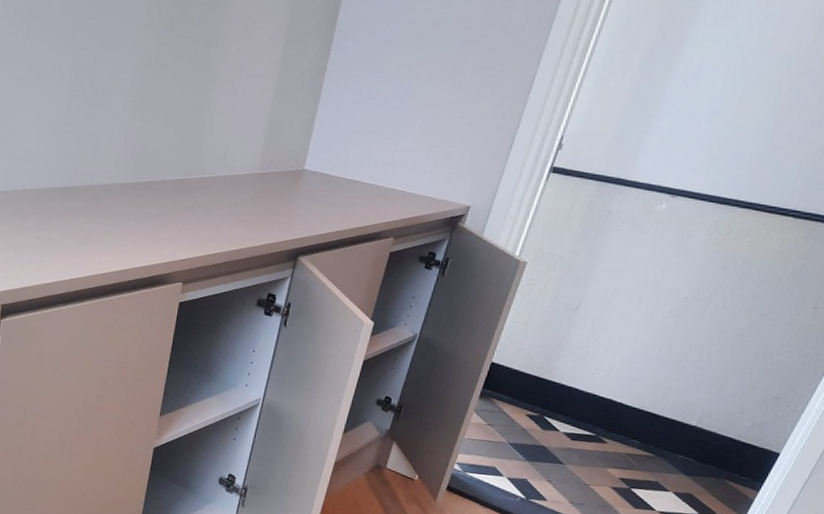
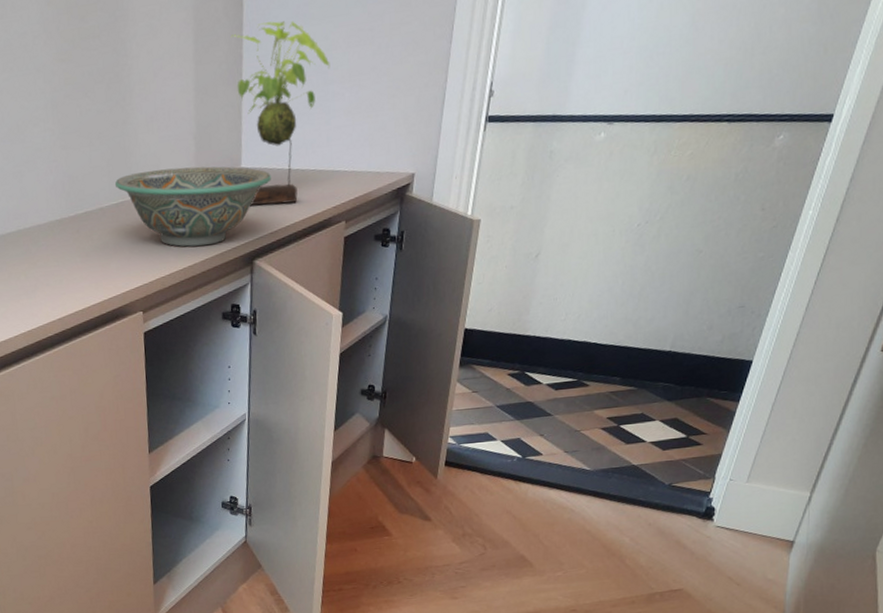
decorative bowl: none [181,155,331,235] -> present [114,166,271,247]
plant: none [305,41,409,212] -> present [231,21,330,206]

